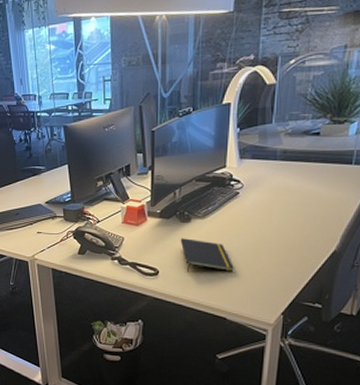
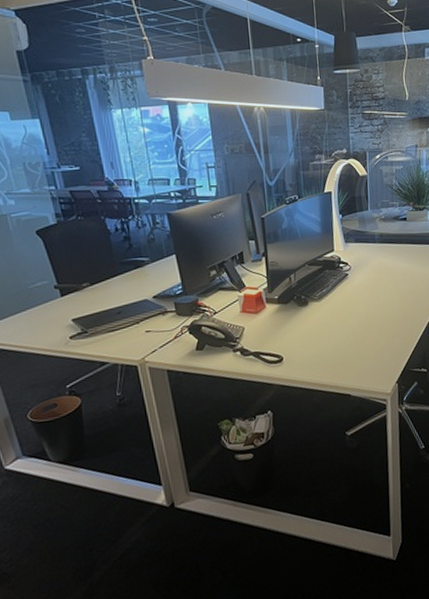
notepad: present [180,238,234,272] -> none [300,321,352,355]

